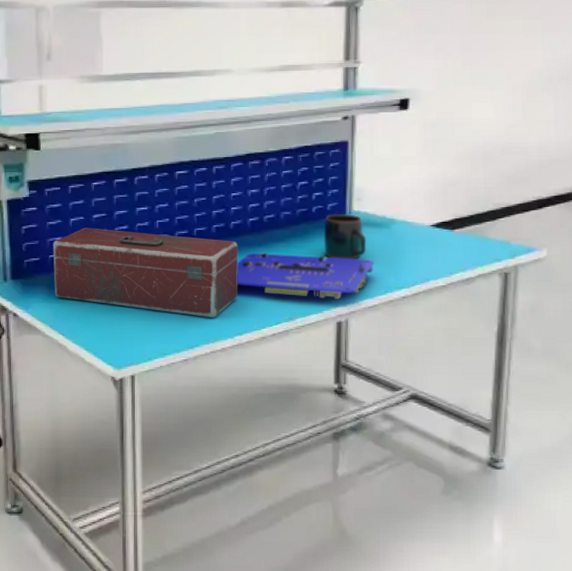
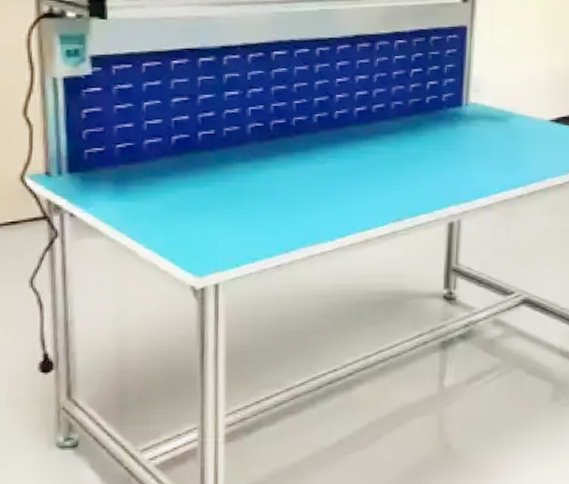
toolbox: present [53,228,238,318] -> none [121,113,343,219]
circuit board: present [236,253,374,299] -> none [339,146,490,197]
mug: present [323,213,367,260] -> none [437,104,483,156]

